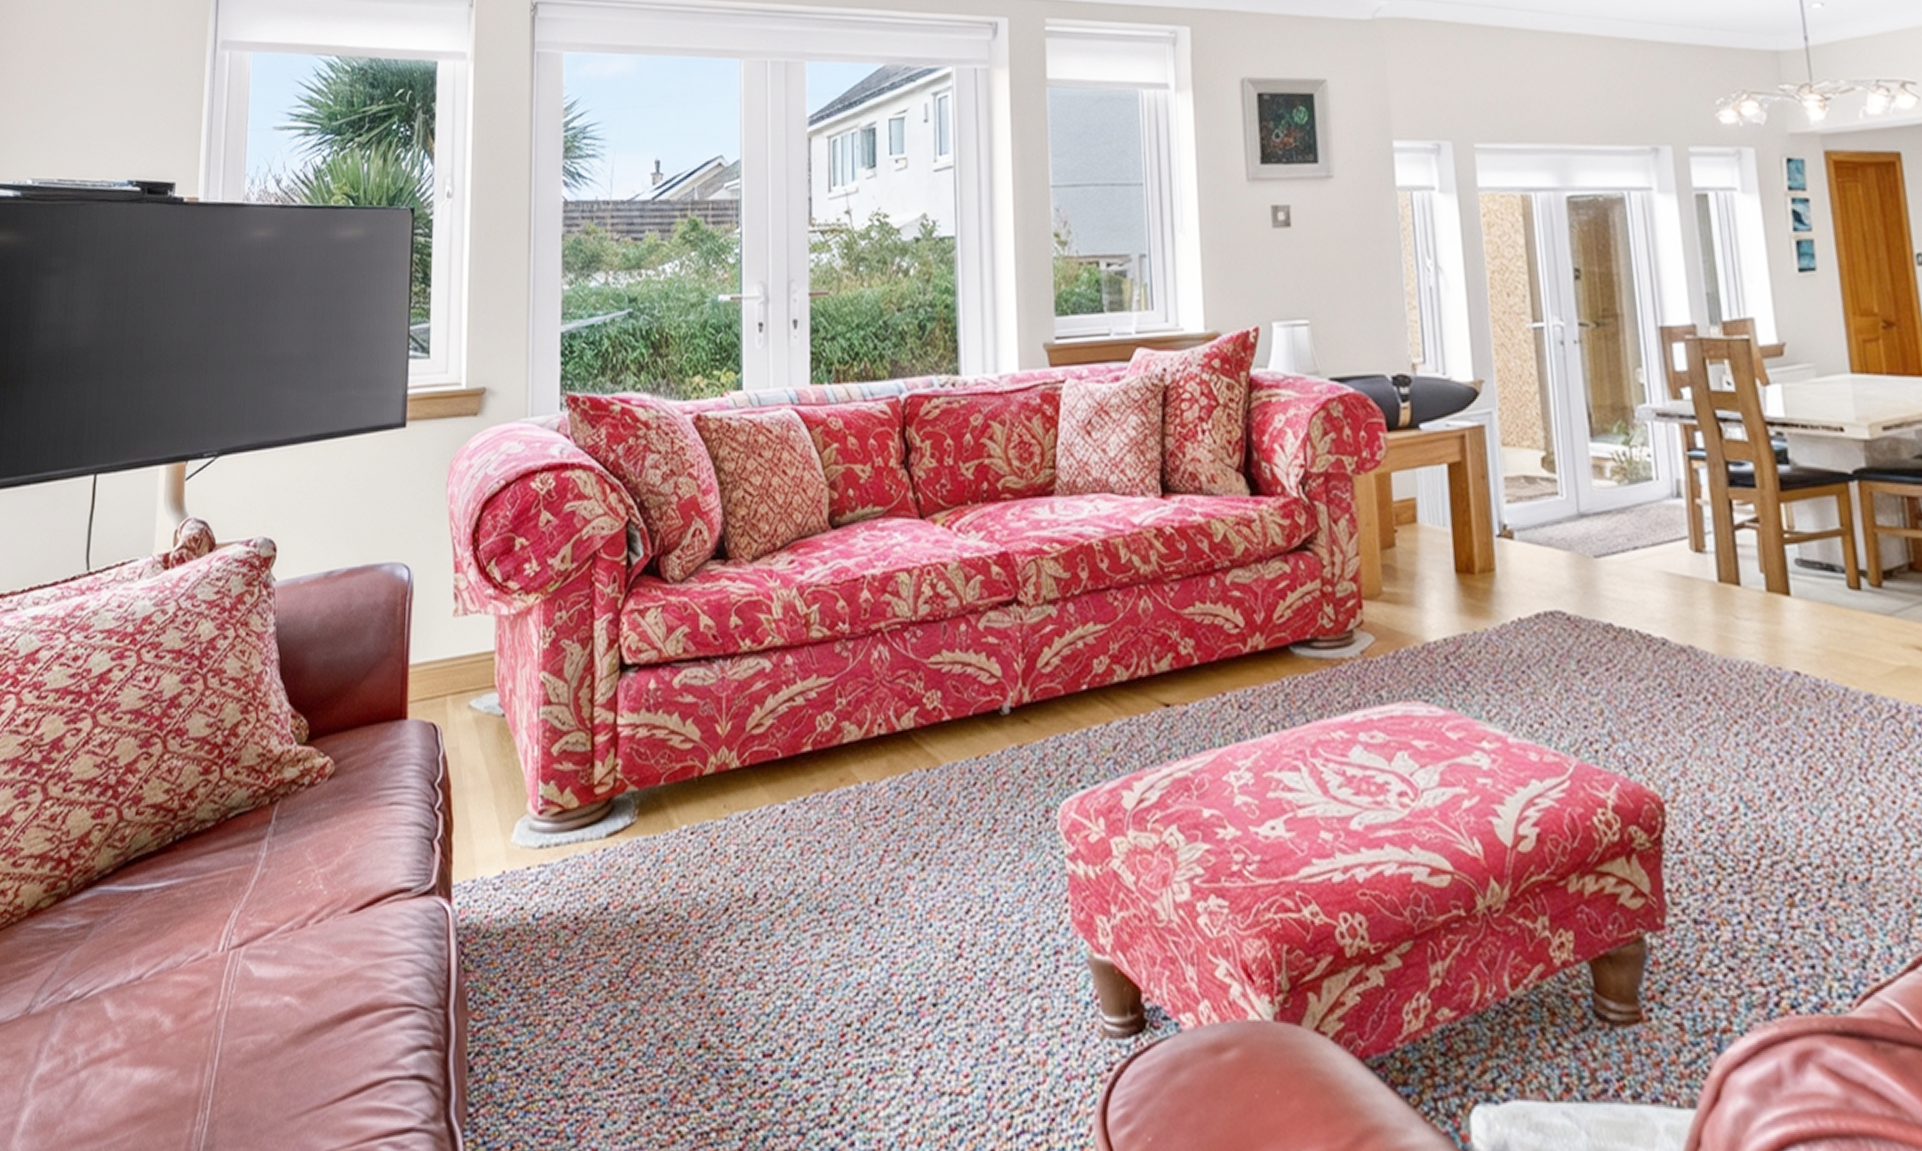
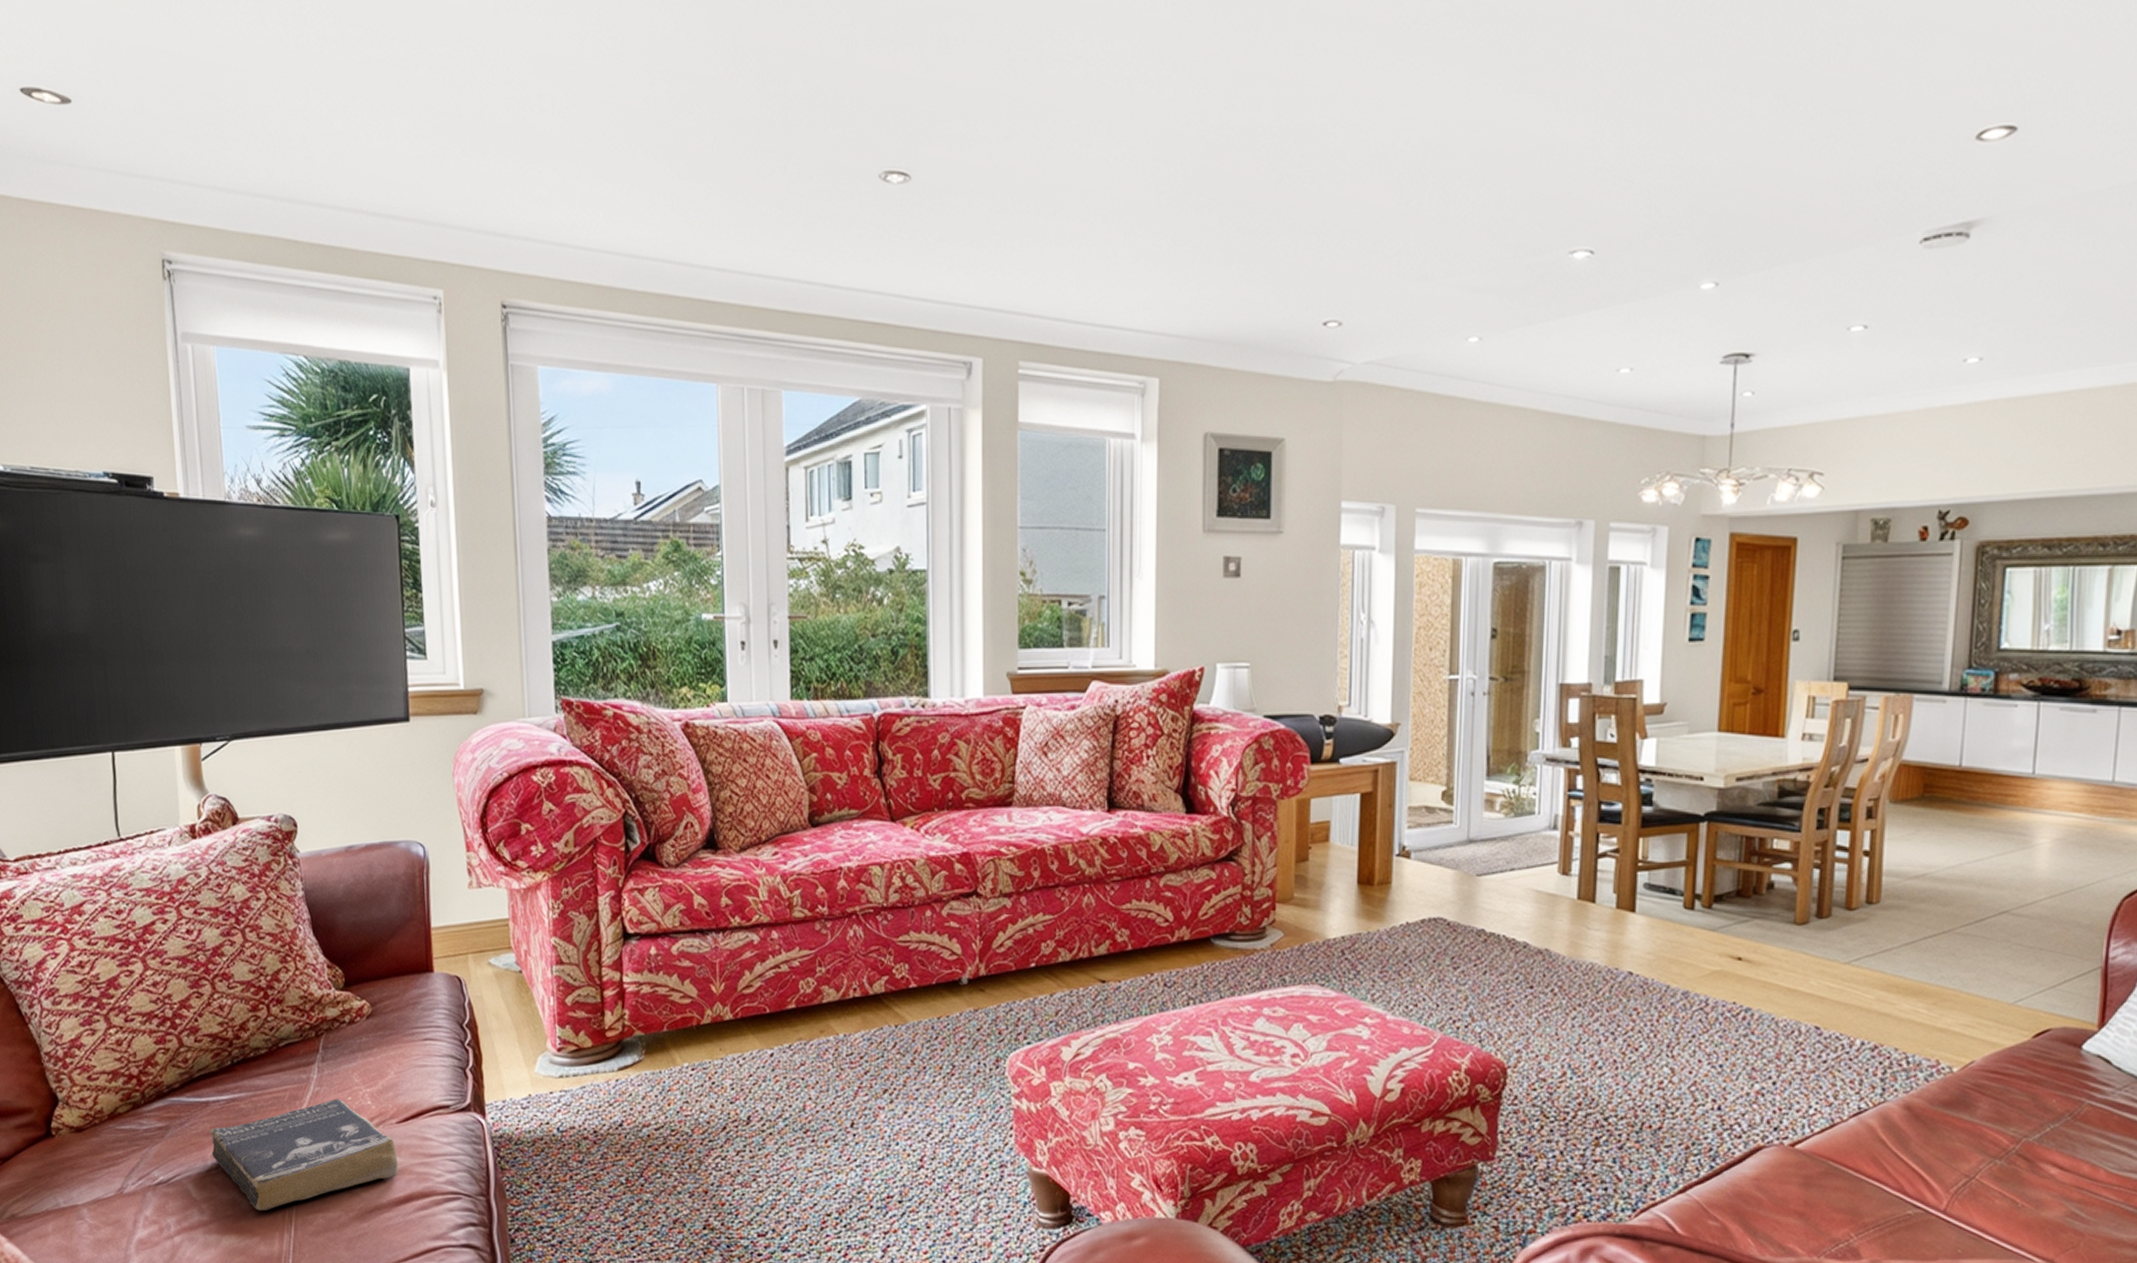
book: none [136,882,347,1035] -> present [209,1098,399,1211]

